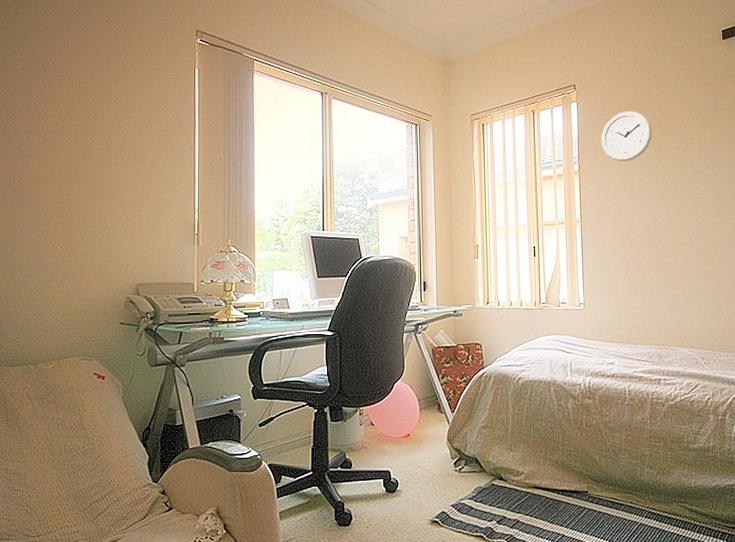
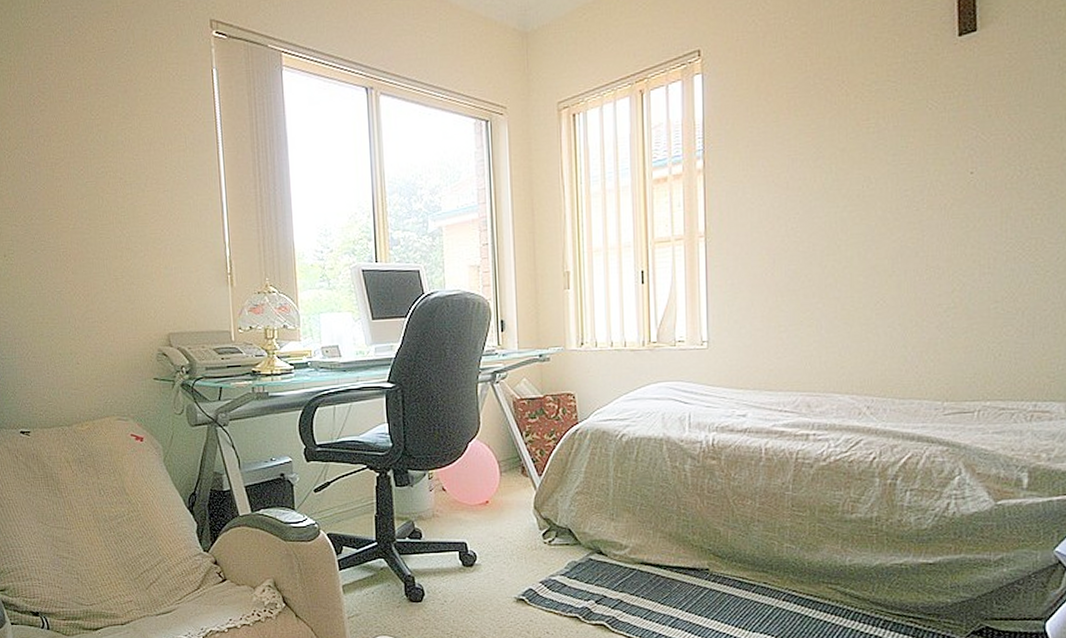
wall clock: present [601,110,652,162] -> none [735,80,808,152]

